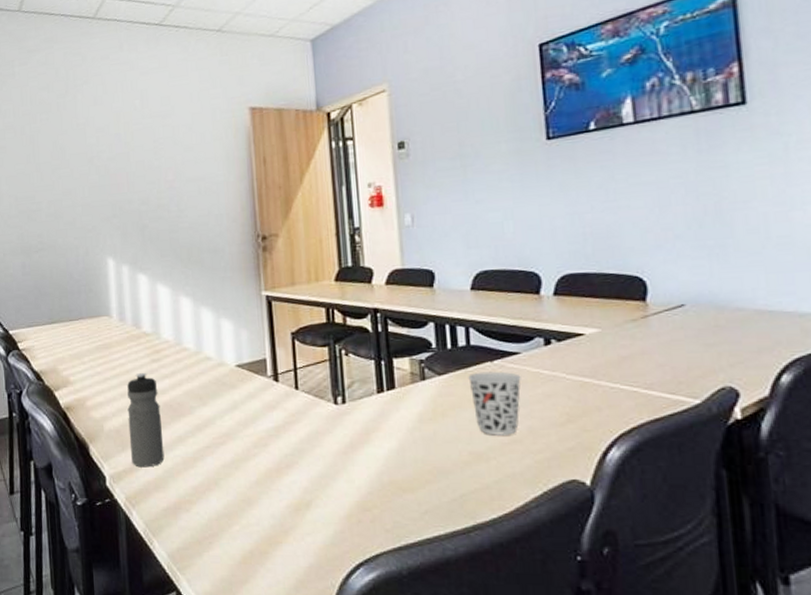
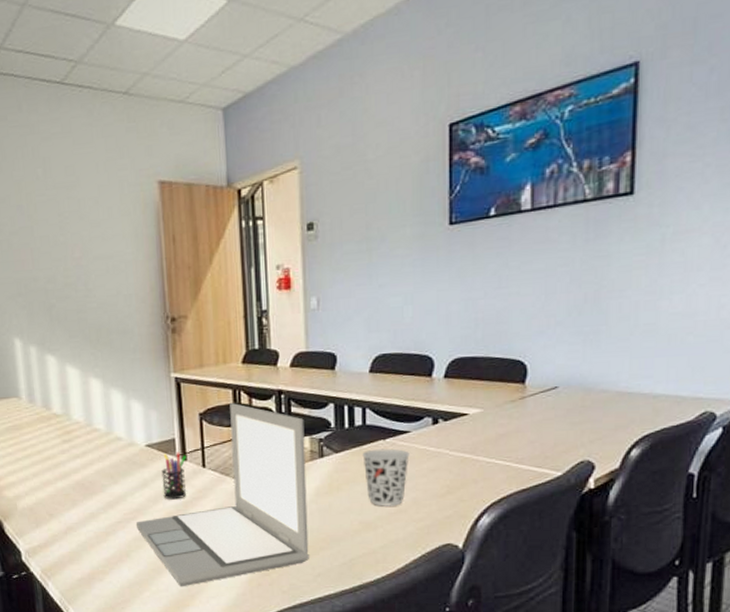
water bottle: present [127,373,165,468] -> none [39,453,78,543]
laptop: none [226,321,416,522] -> present [137,402,310,587]
pen holder: none [252,372,279,424] -> present [161,452,187,500]

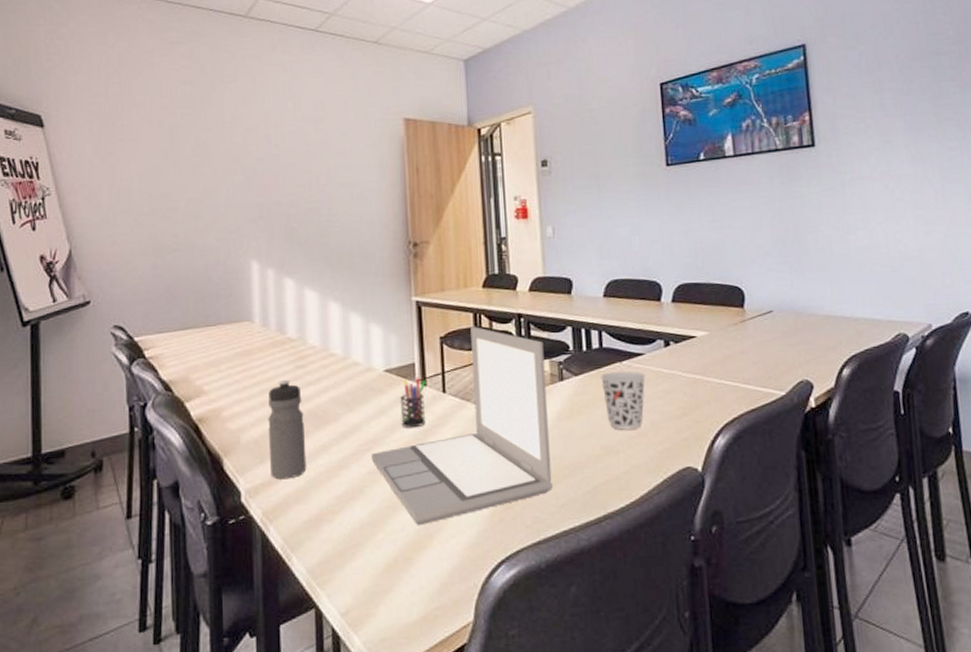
water bottle: none [39,453,78,543] -> present [268,380,307,480]

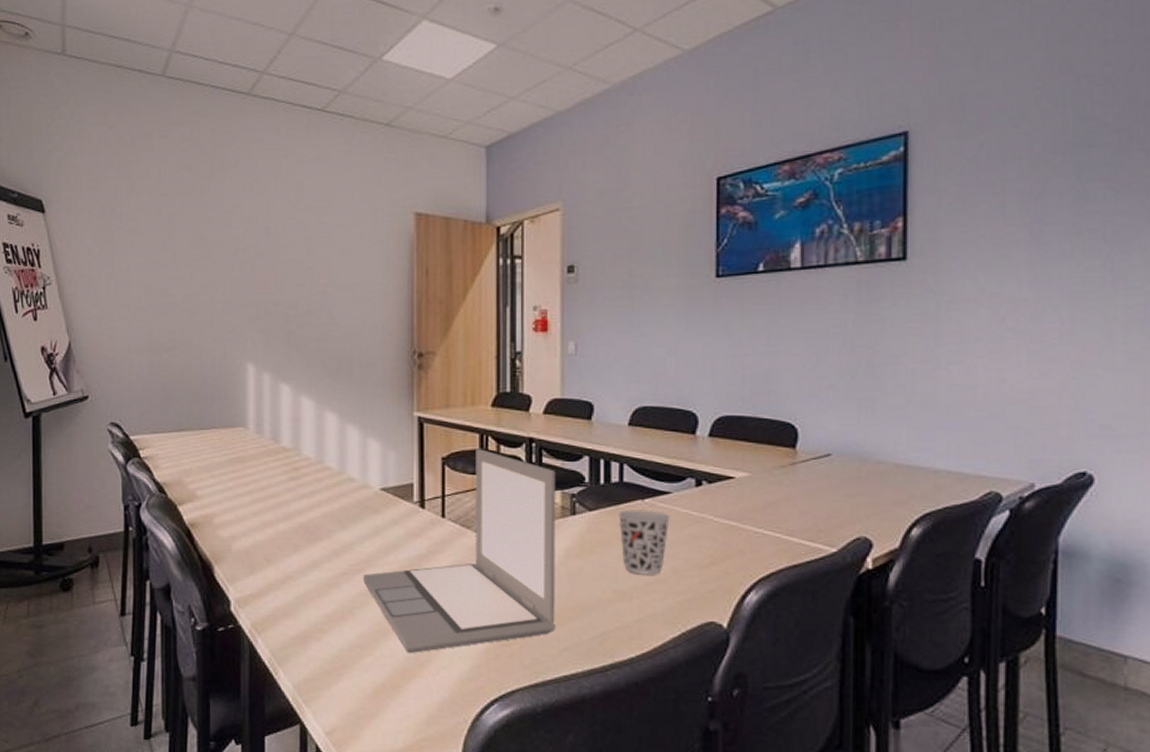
water bottle: present [268,380,307,480] -> none [259,491,297,593]
pen holder: present [400,377,427,428] -> none [396,498,426,552]

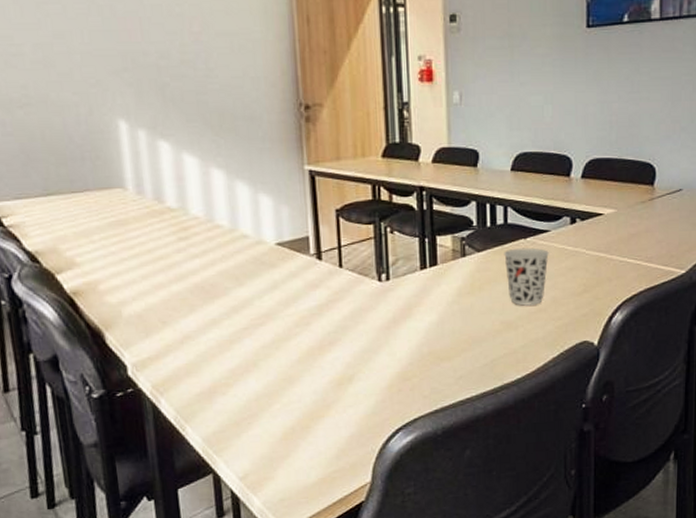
laptop: present [364,447,557,654] -> none [265,198,452,397]

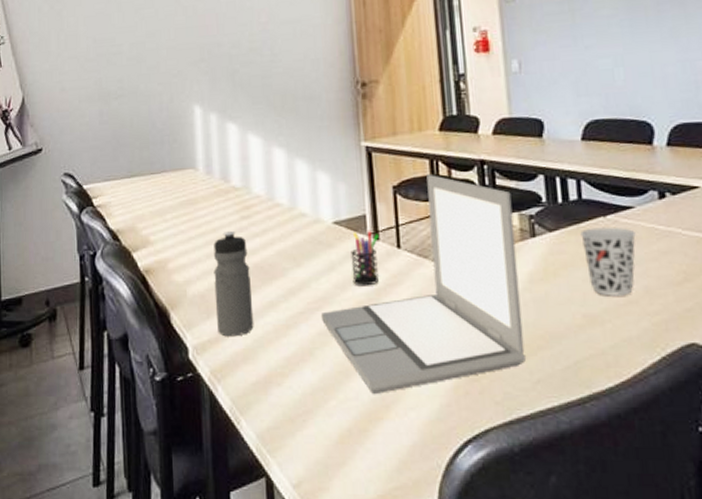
water bottle: none [149,253,197,354] -> present [213,231,254,337]
laptop: none [265,198,452,397] -> present [322,173,527,395]
pen holder: none [294,250,322,303] -> present [351,230,380,286]

